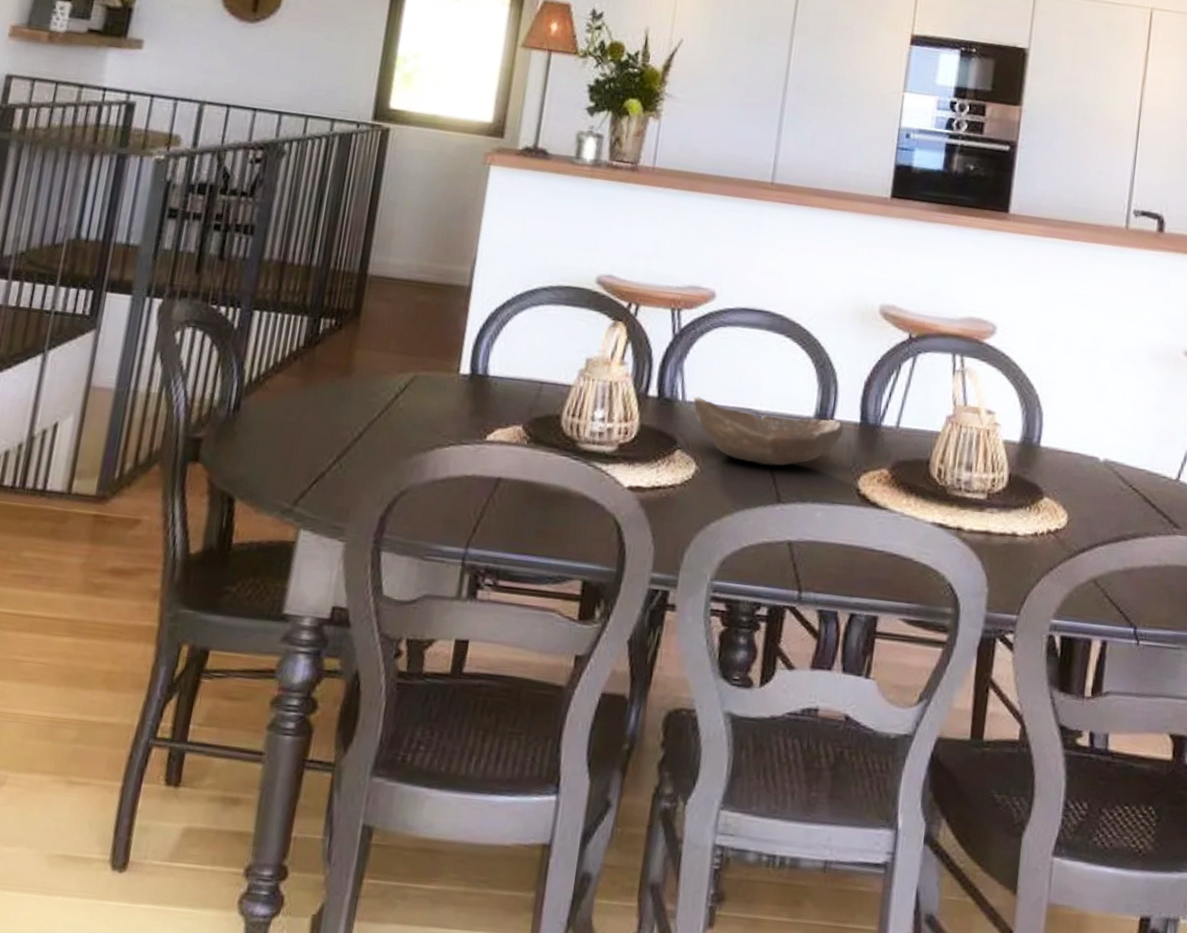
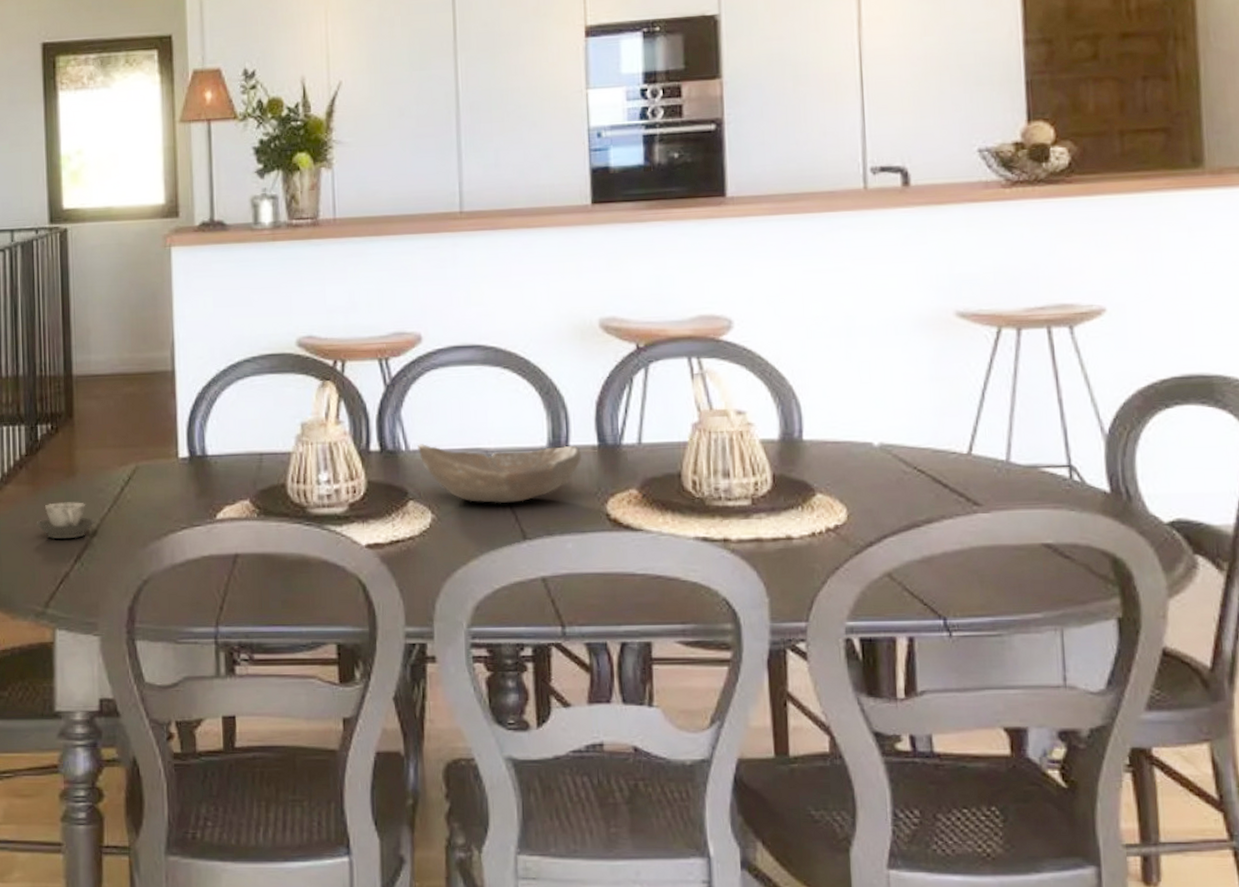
cup: none [300,399,362,440] -> present [36,502,95,540]

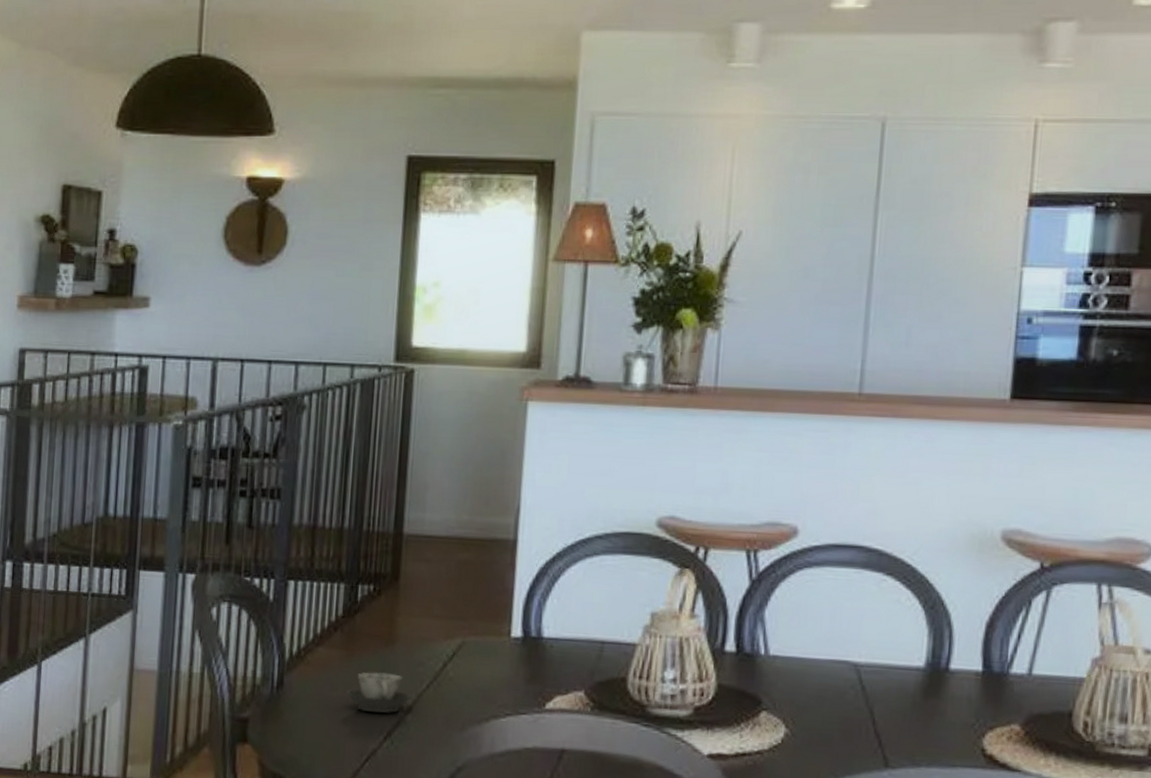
bowl: present [417,444,581,504] -> none [777,649,962,726]

